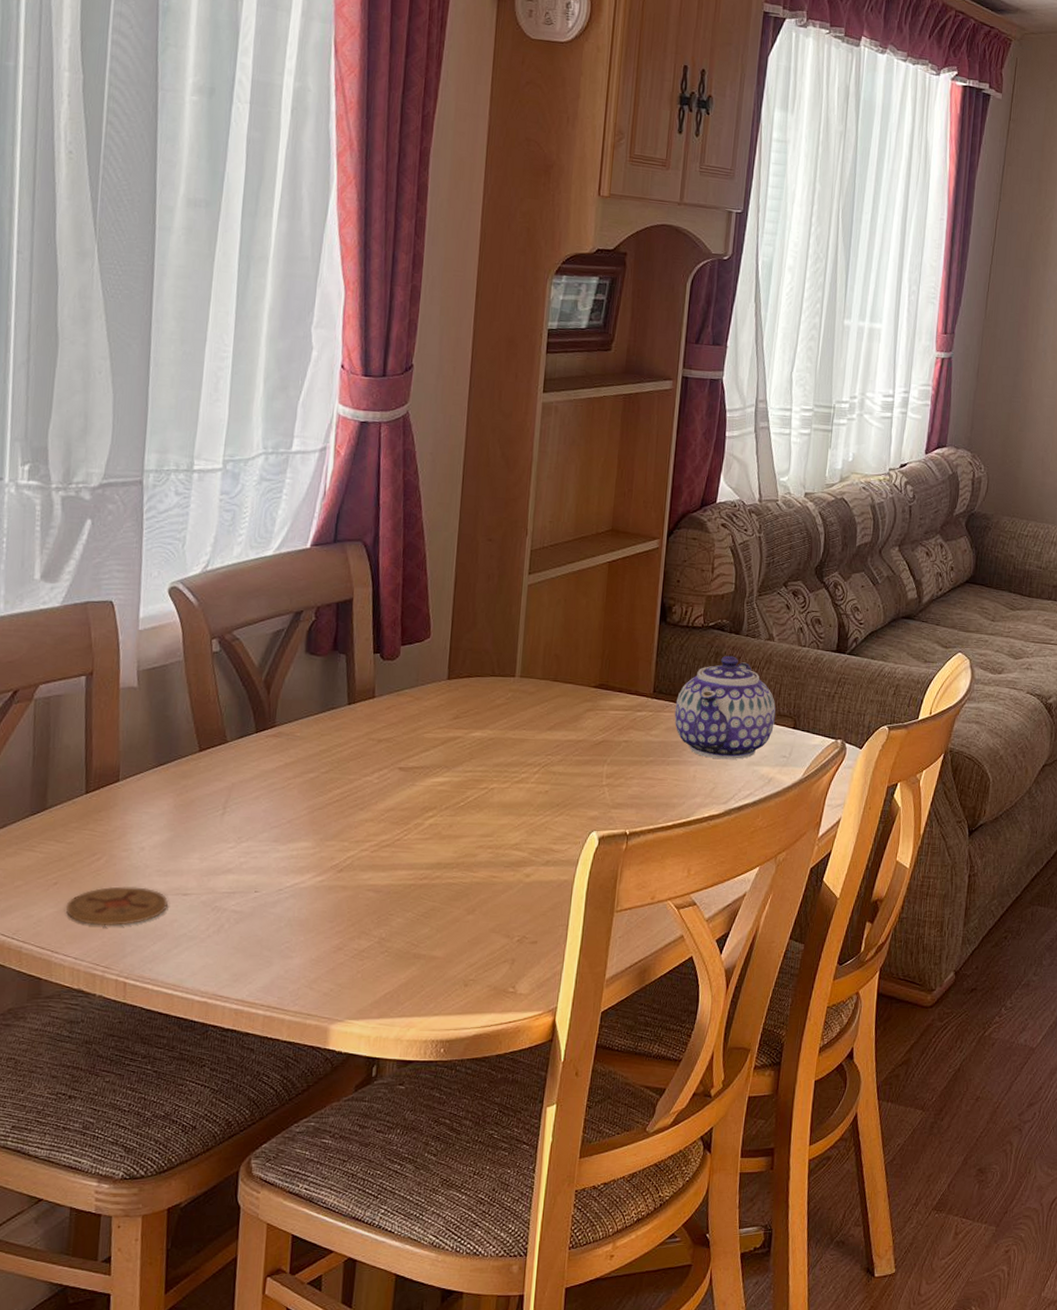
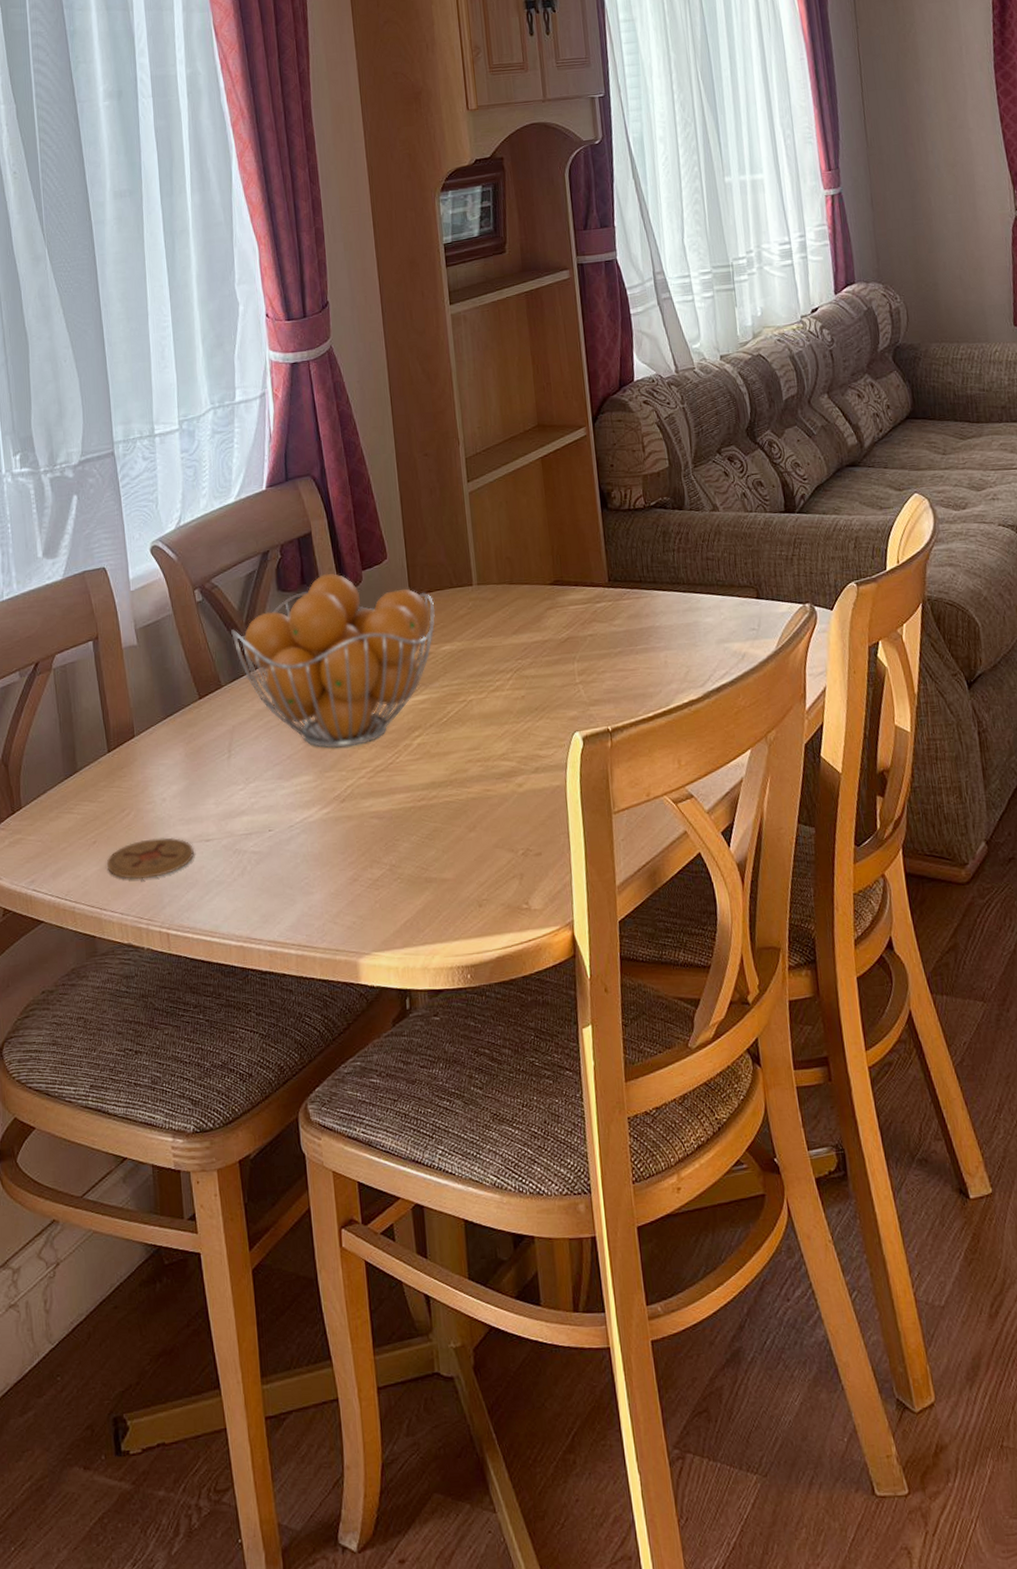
fruit basket: none [246,643,472,819] -> present [231,573,436,749]
teapot: present [674,655,776,760] -> none [632,532,737,641]

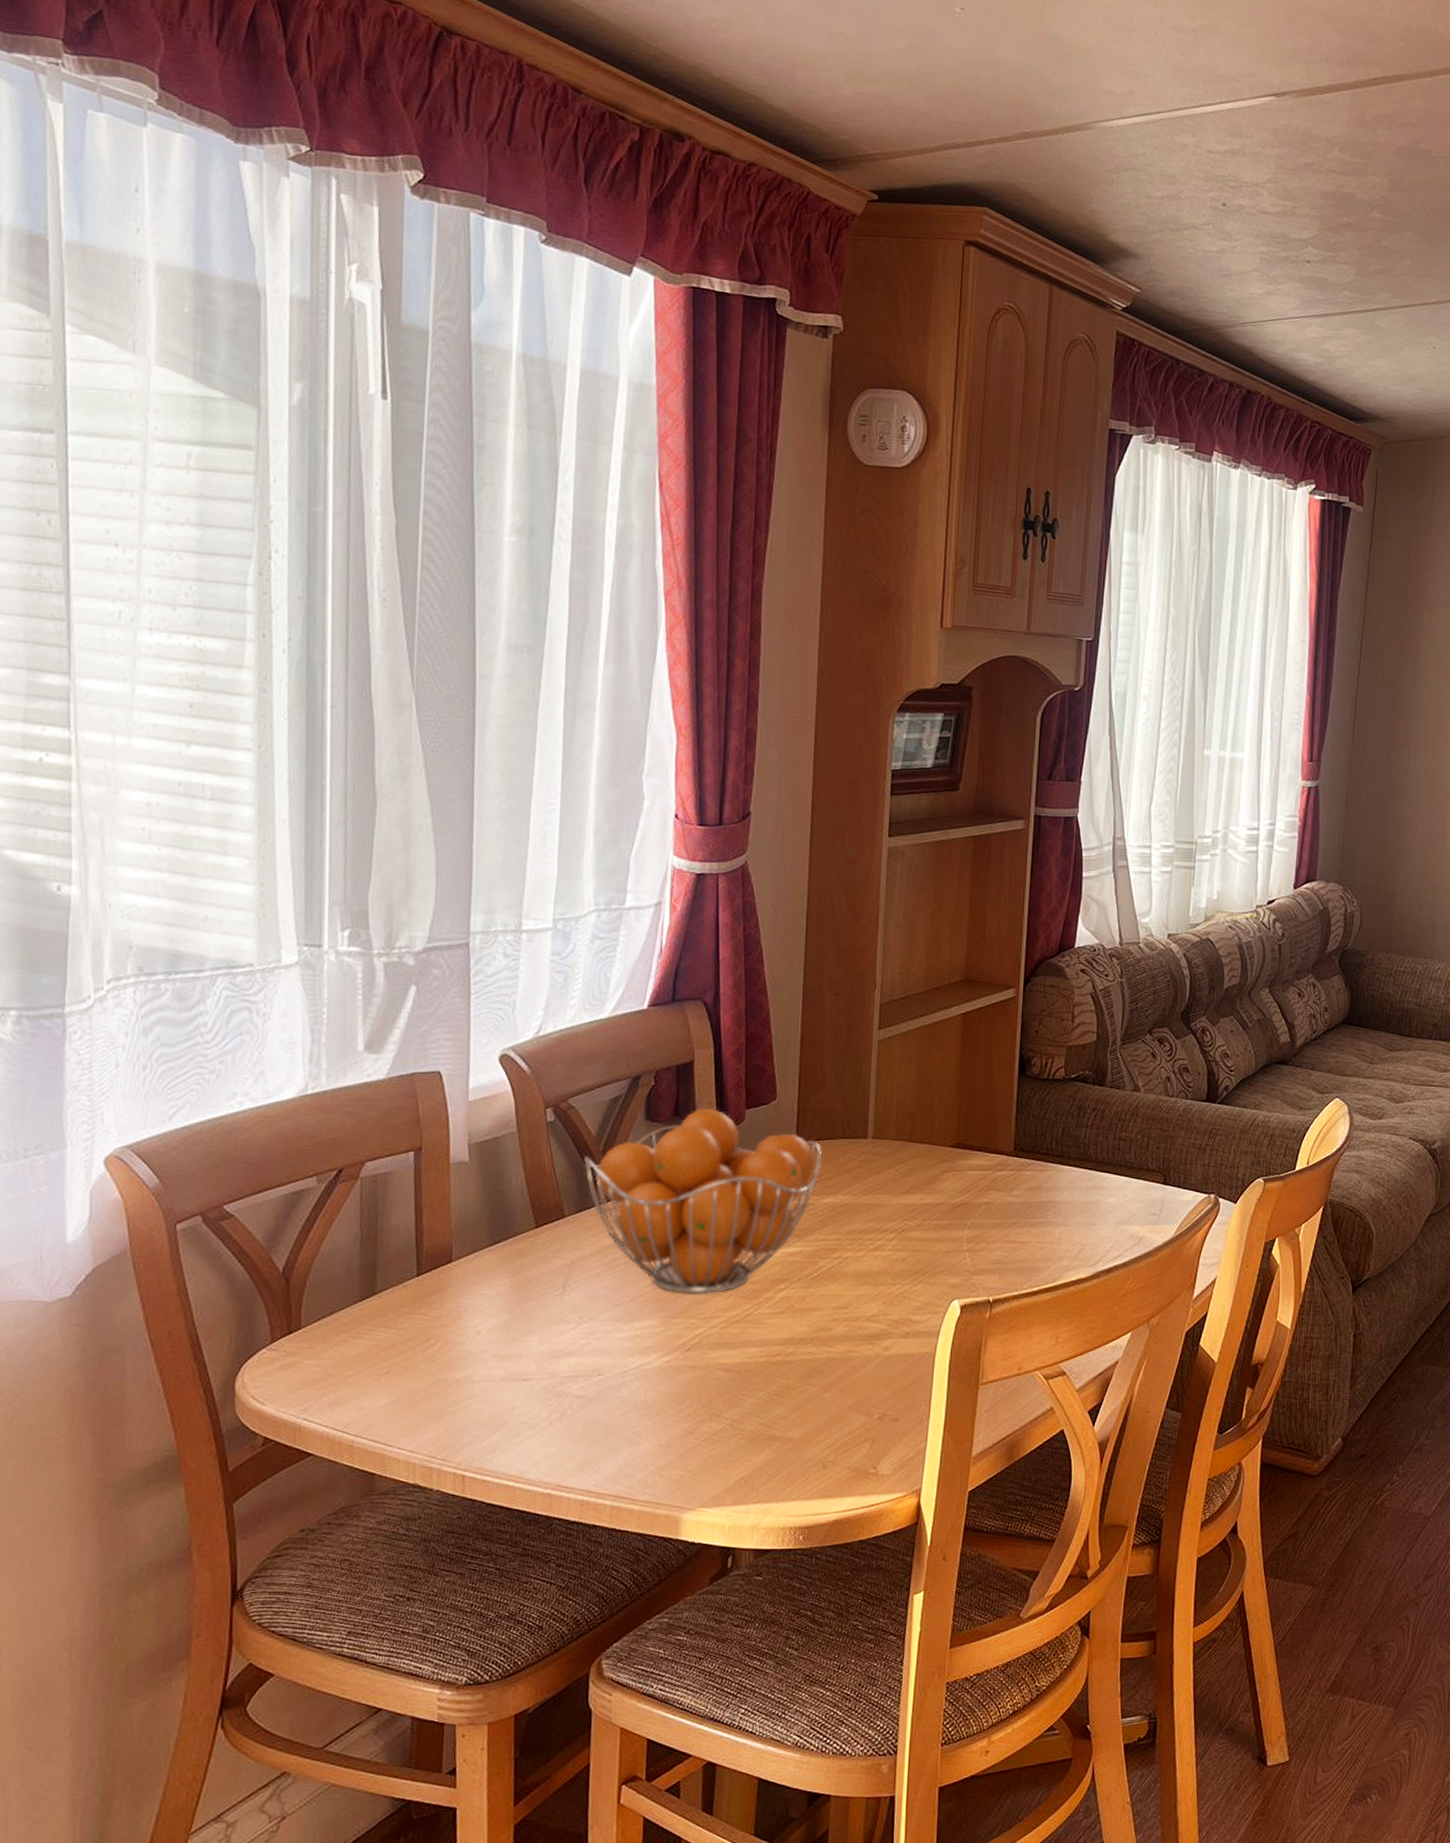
coaster: present [106,837,195,880] -> none [399,1373,508,1416]

